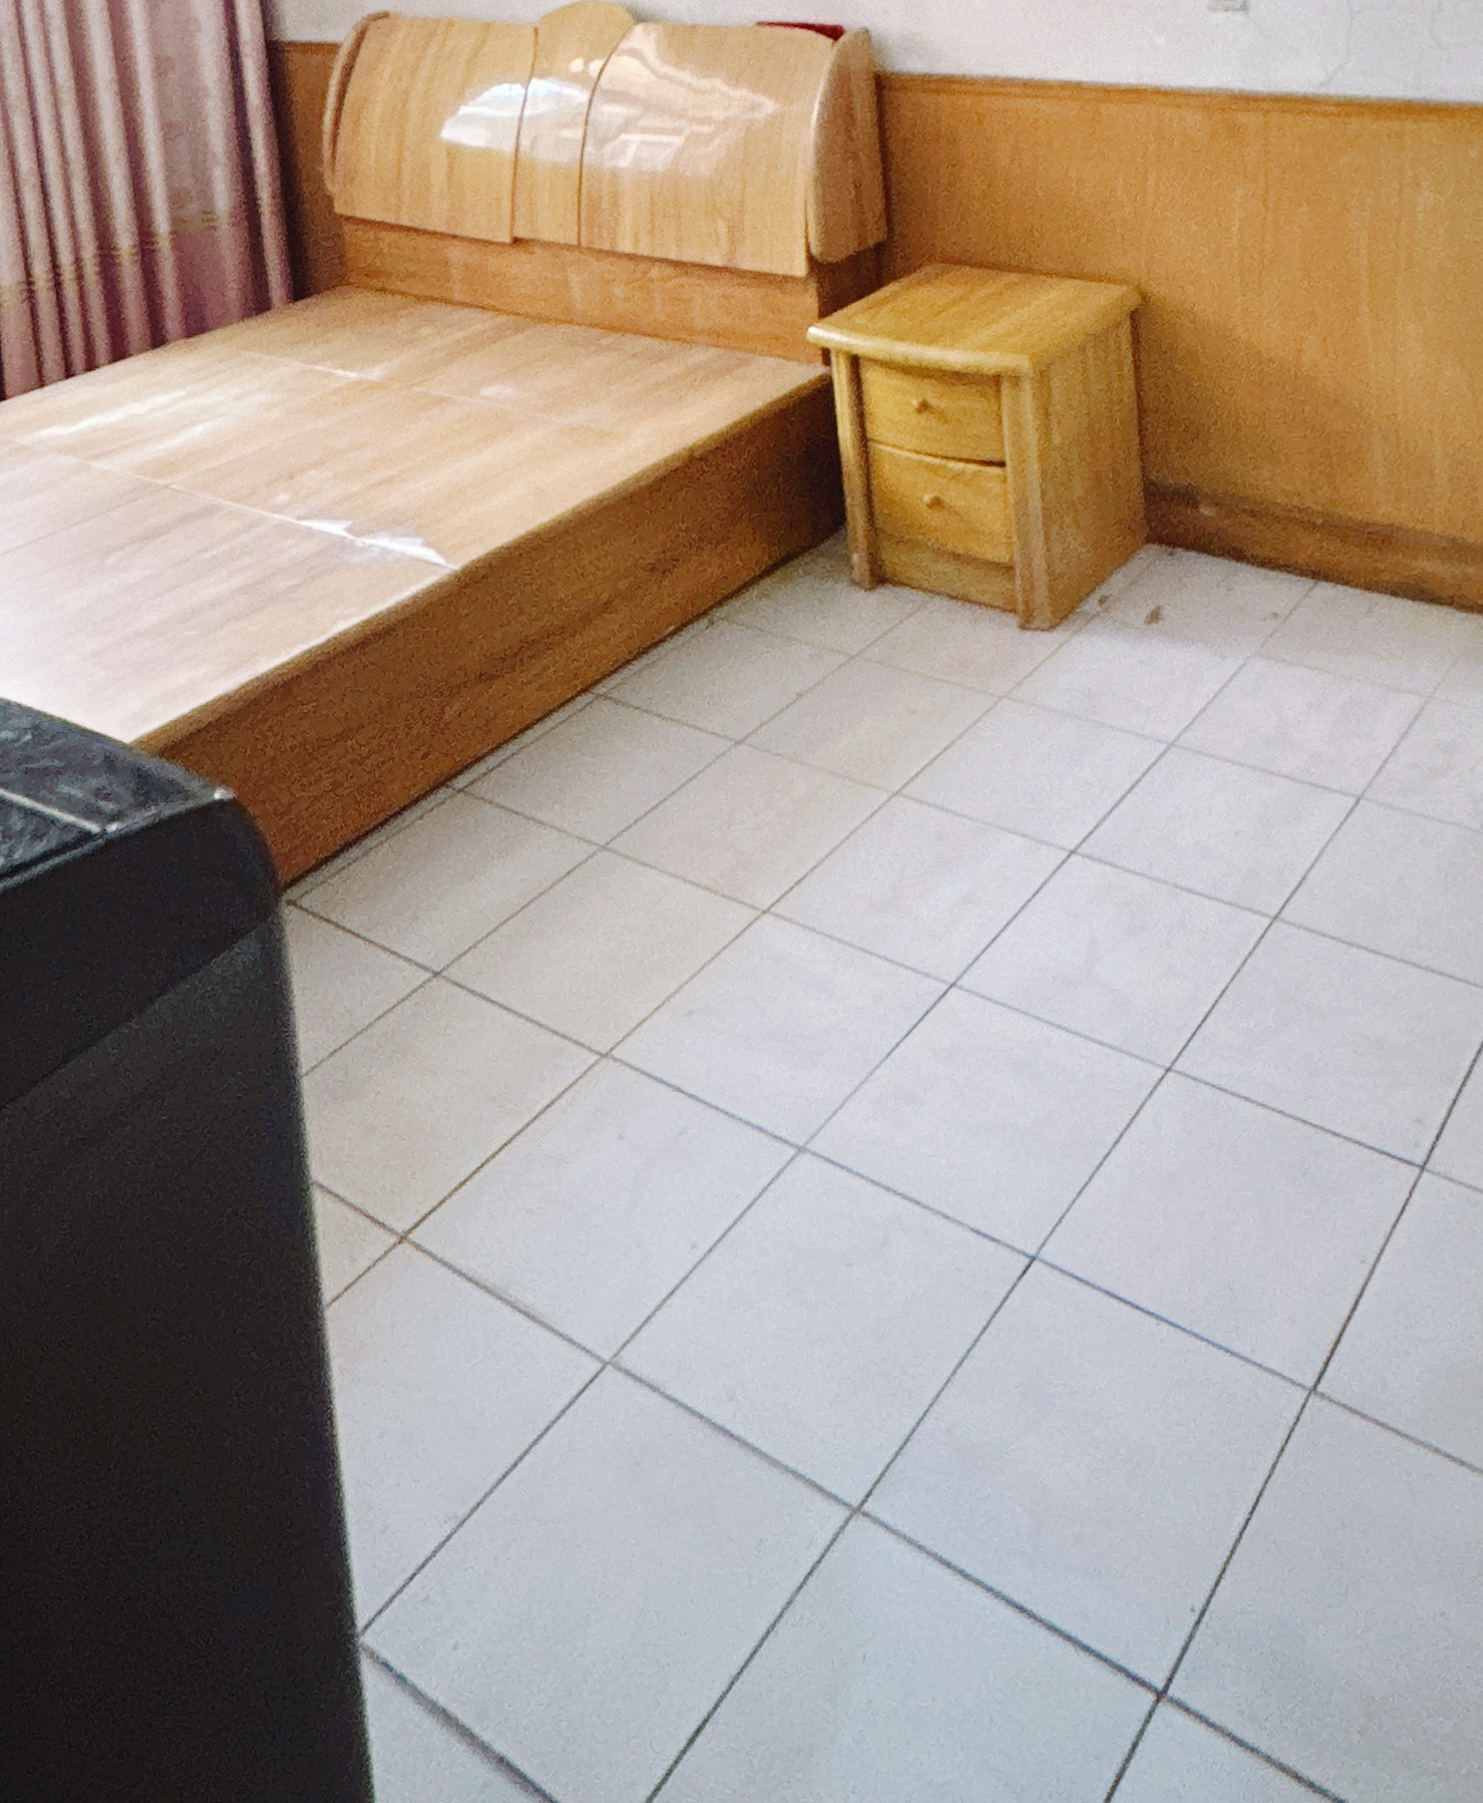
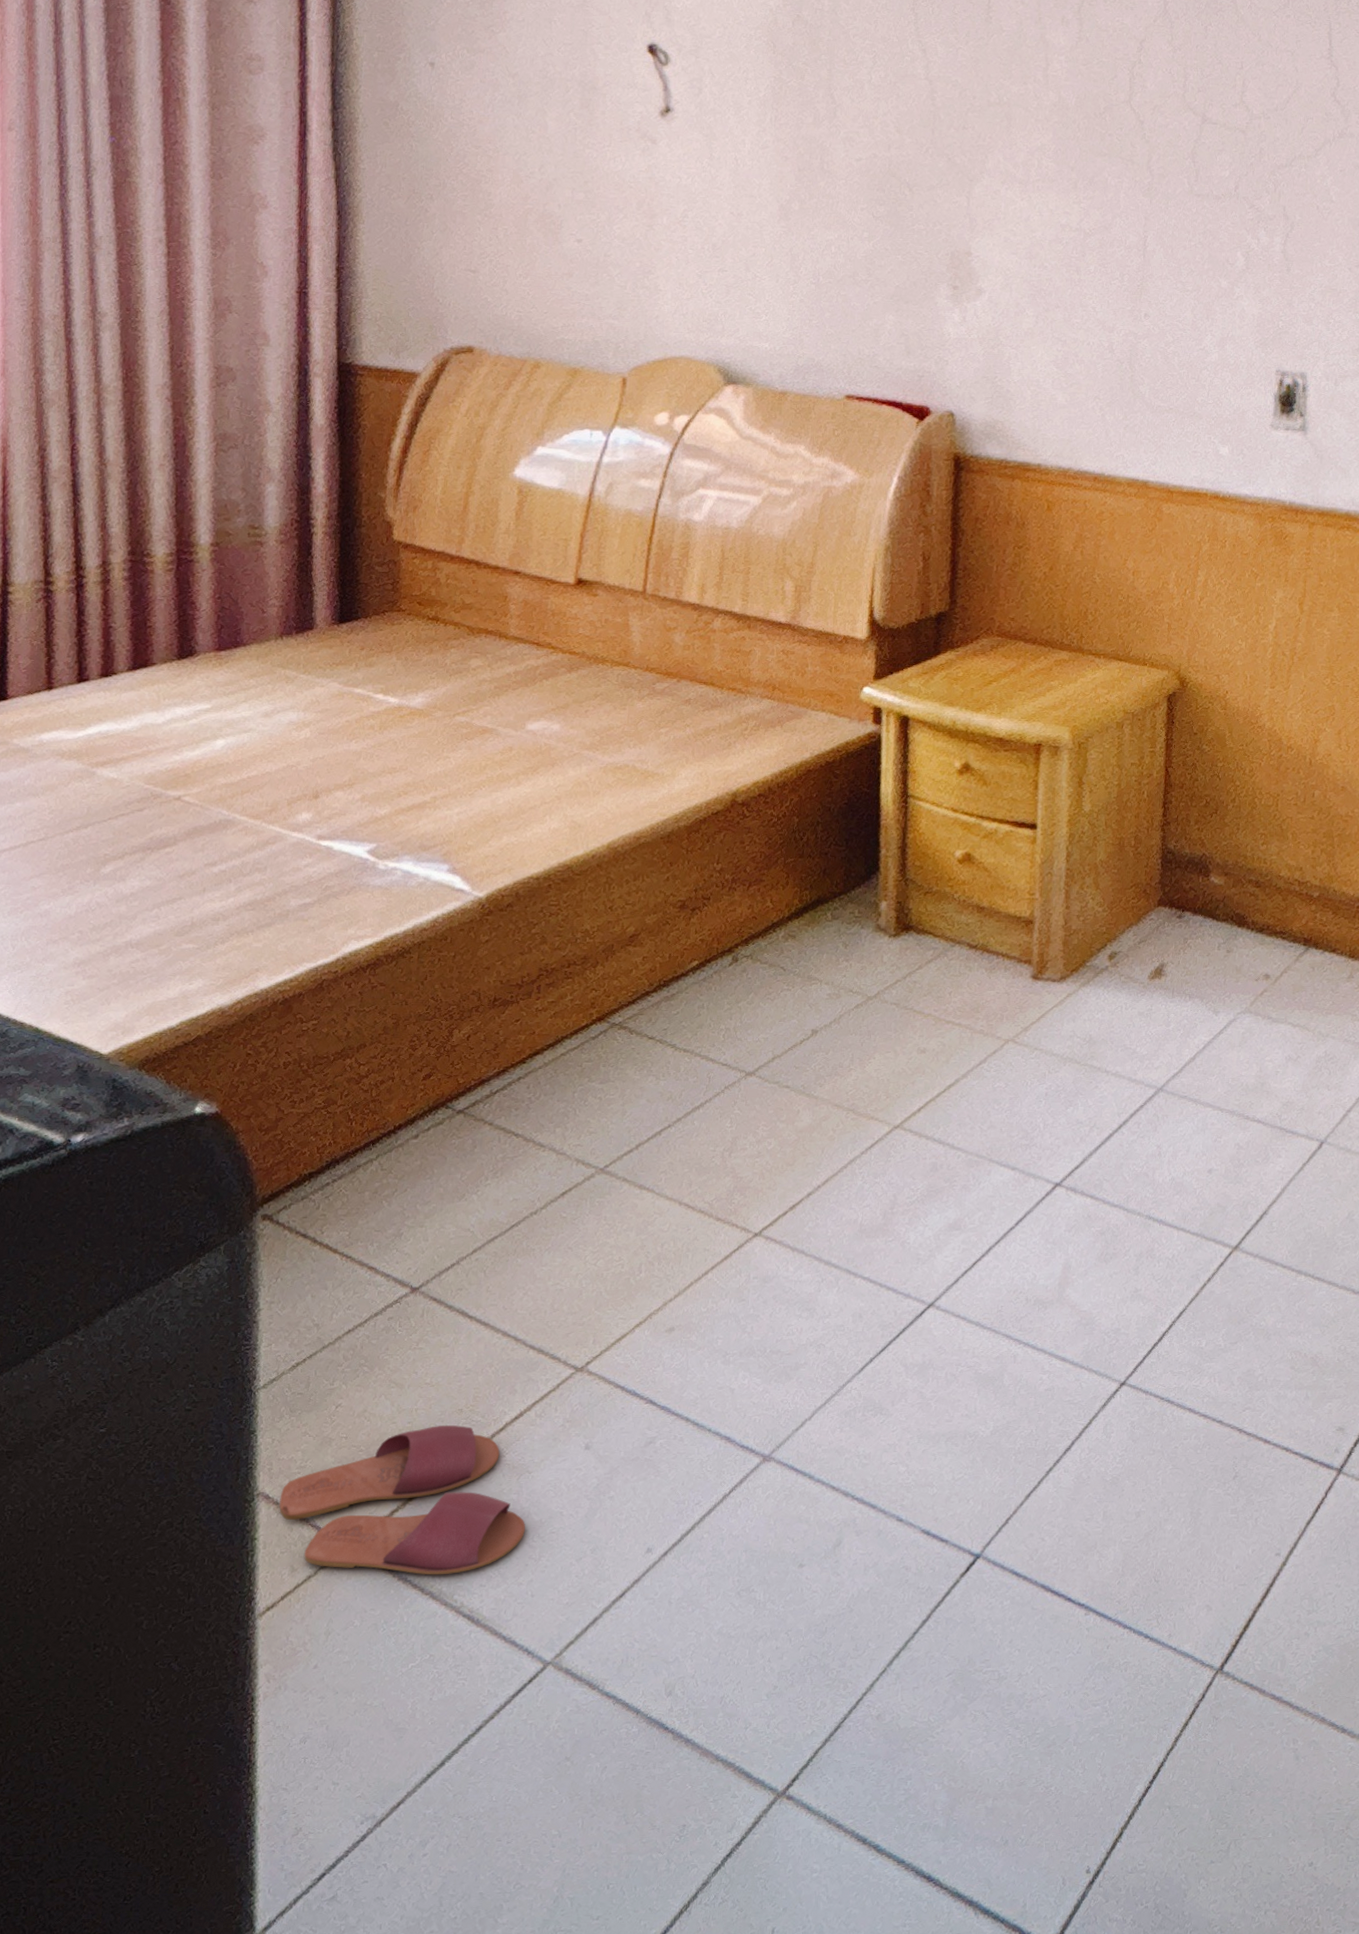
slippers: none [333,1113,569,1269] -> present [279,1424,525,1575]

